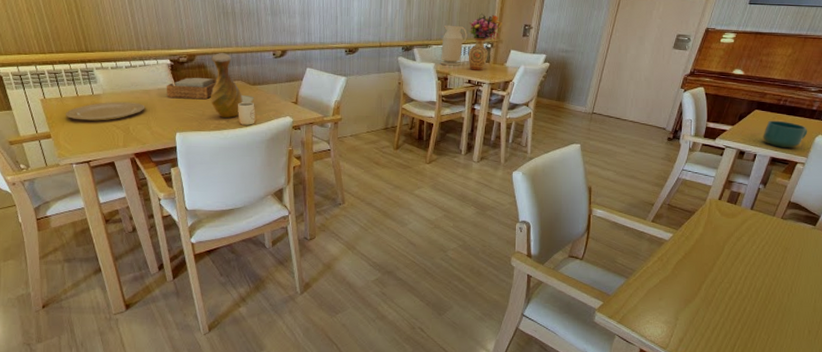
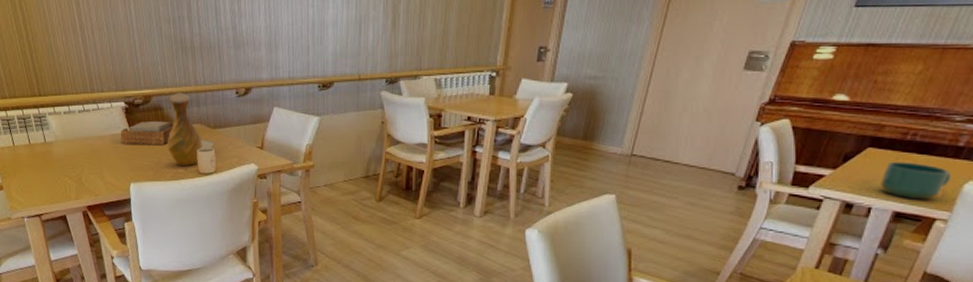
plate: present [66,101,145,121] -> none [18,149,99,171]
water jug: present [440,25,467,66] -> none [432,51,466,100]
flower arrangement: present [468,12,502,70] -> none [467,33,510,105]

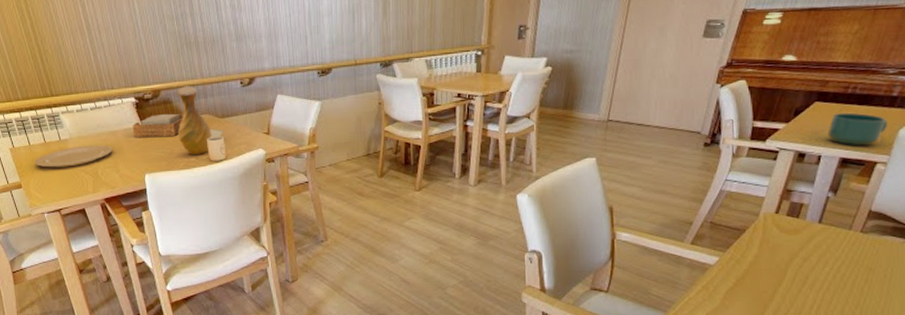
plate: none [18,149,99,171] -> present [35,144,113,168]

